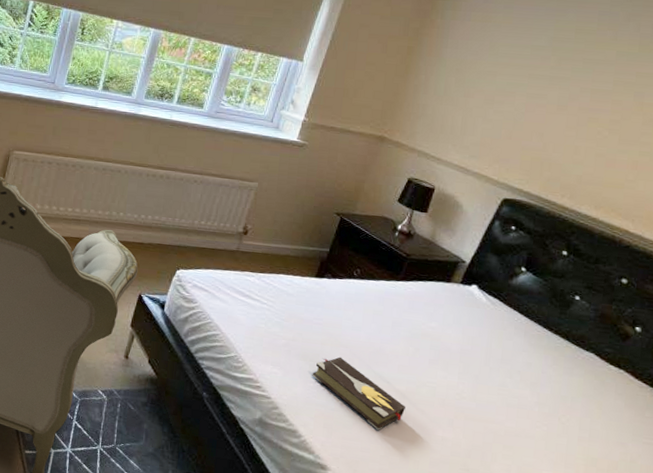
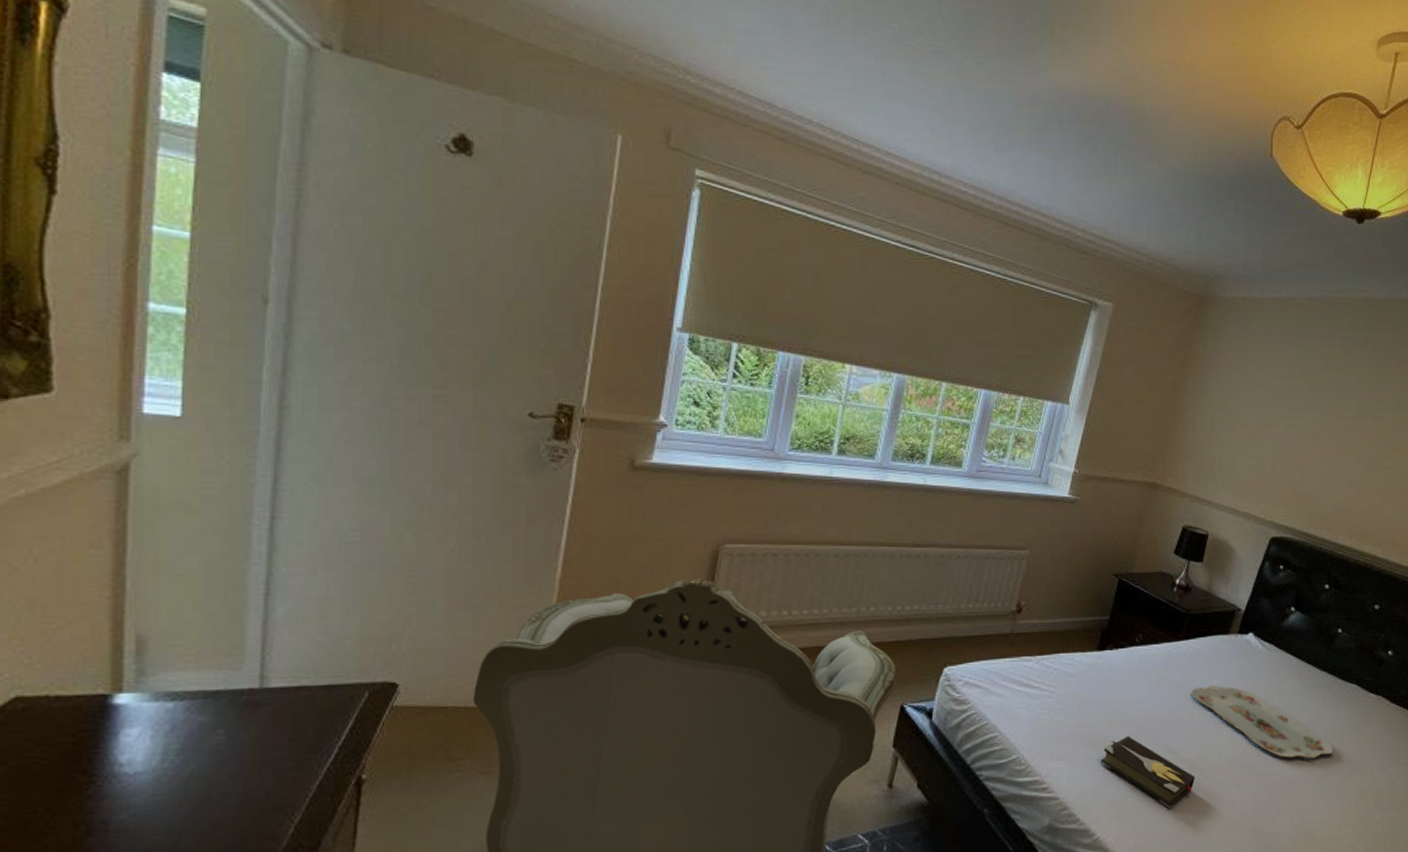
serving tray: none [406,326,562,416] -> present [1191,685,1333,759]

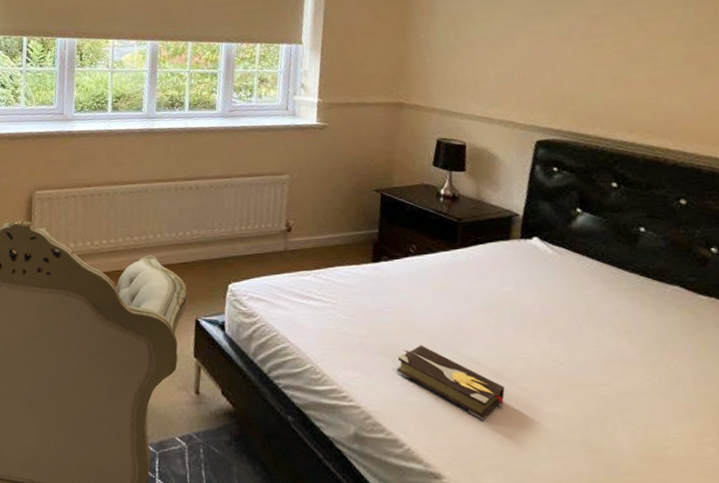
serving tray: present [1191,685,1333,759] -> none [480,292,668,368]

